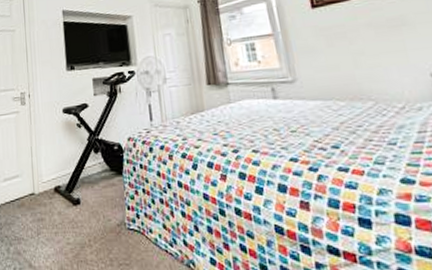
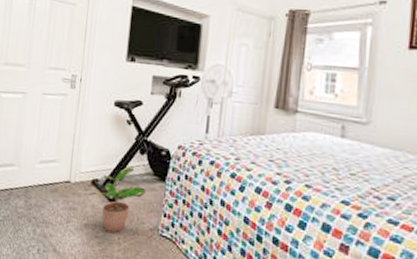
potted plant: none [53,168,106,236] -> present [88,167,146,233]

